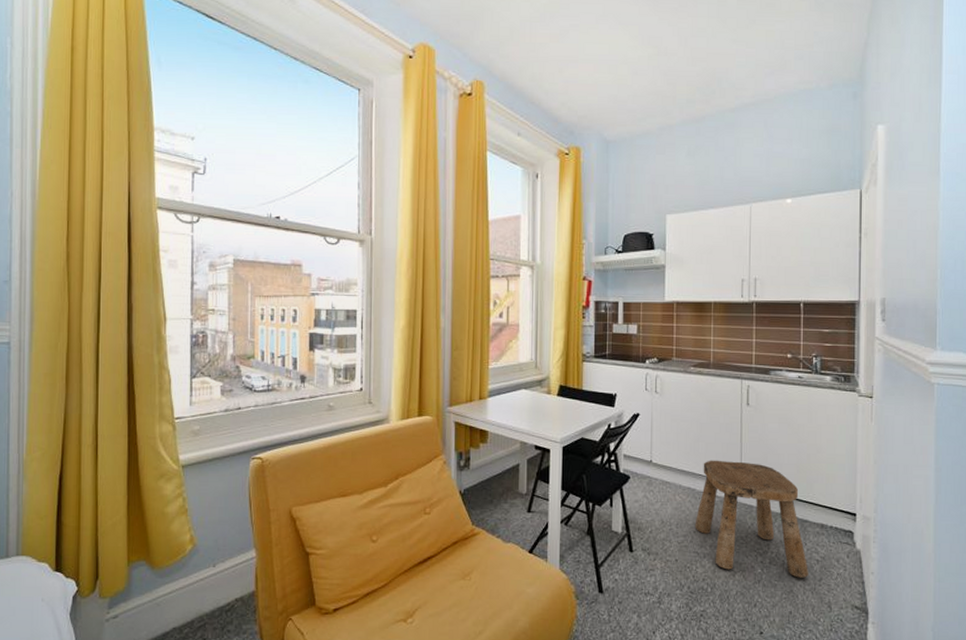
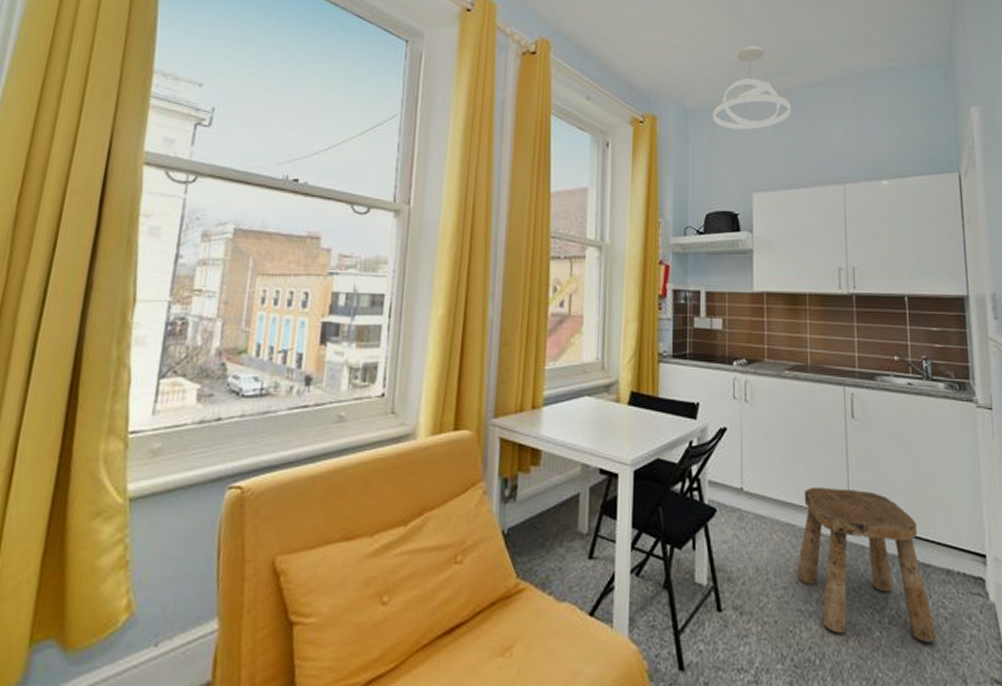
pendant light: none [631,76,704,157] -> present [713,45,791,130]

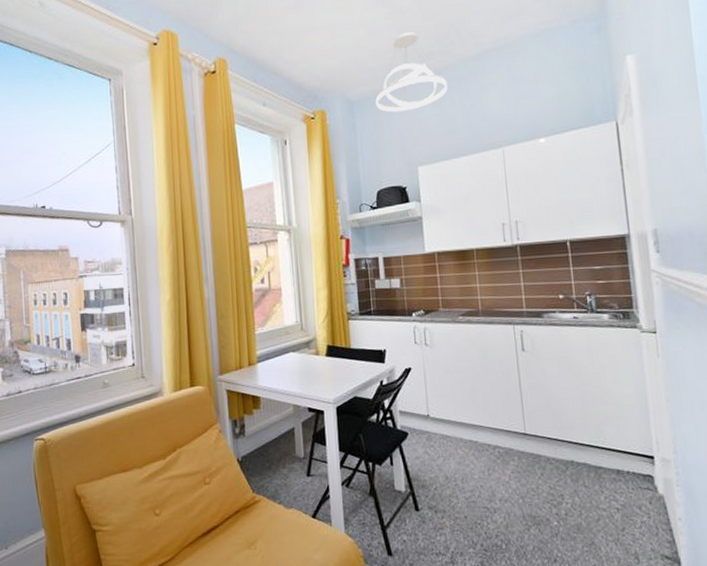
stool: present [796,487,936,642] -> none [481,409,609,529]

